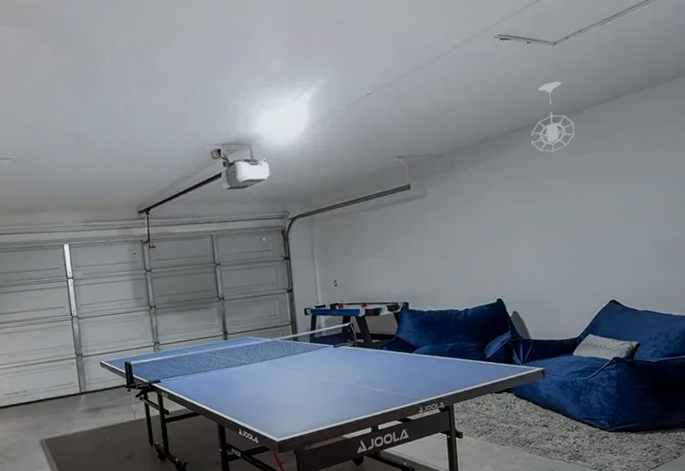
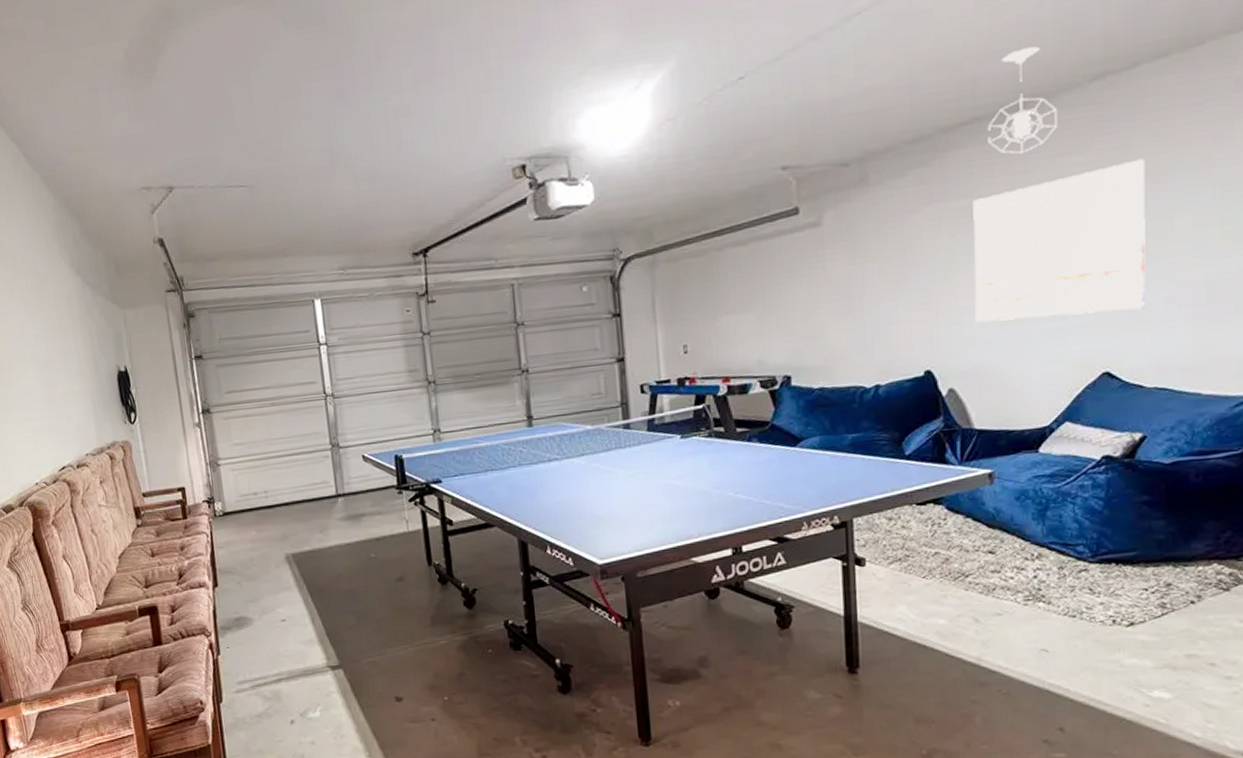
wall art: none [524,157,635,266] -> present [973,158,1146,323]

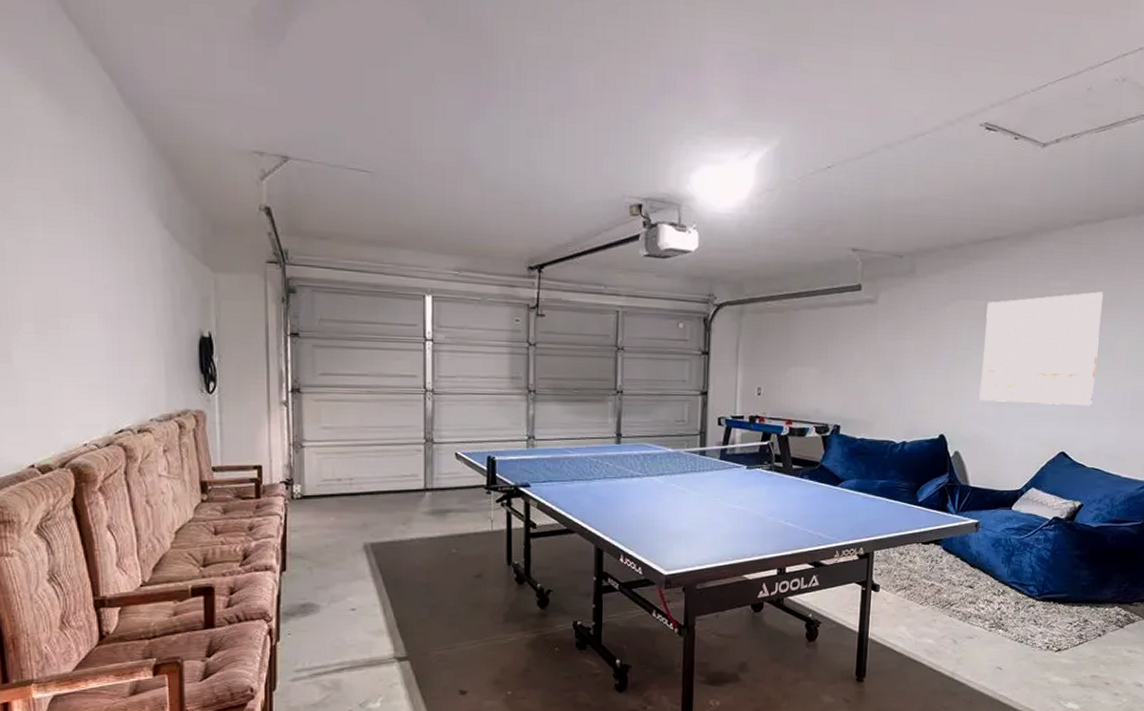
pendant light: present [987,46,1057,155] -> none [1002,190,1051,272]

